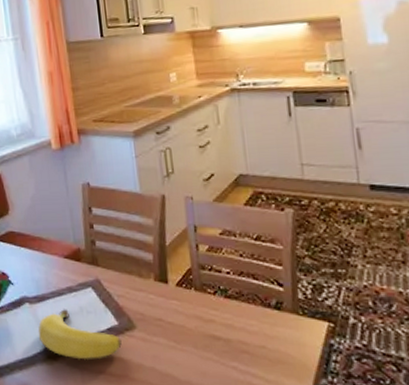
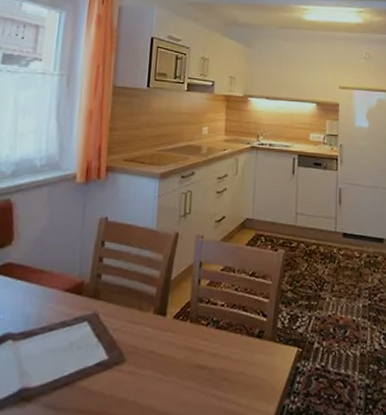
banana: present [38,309,122,360] -> none [15,345,108,400]

